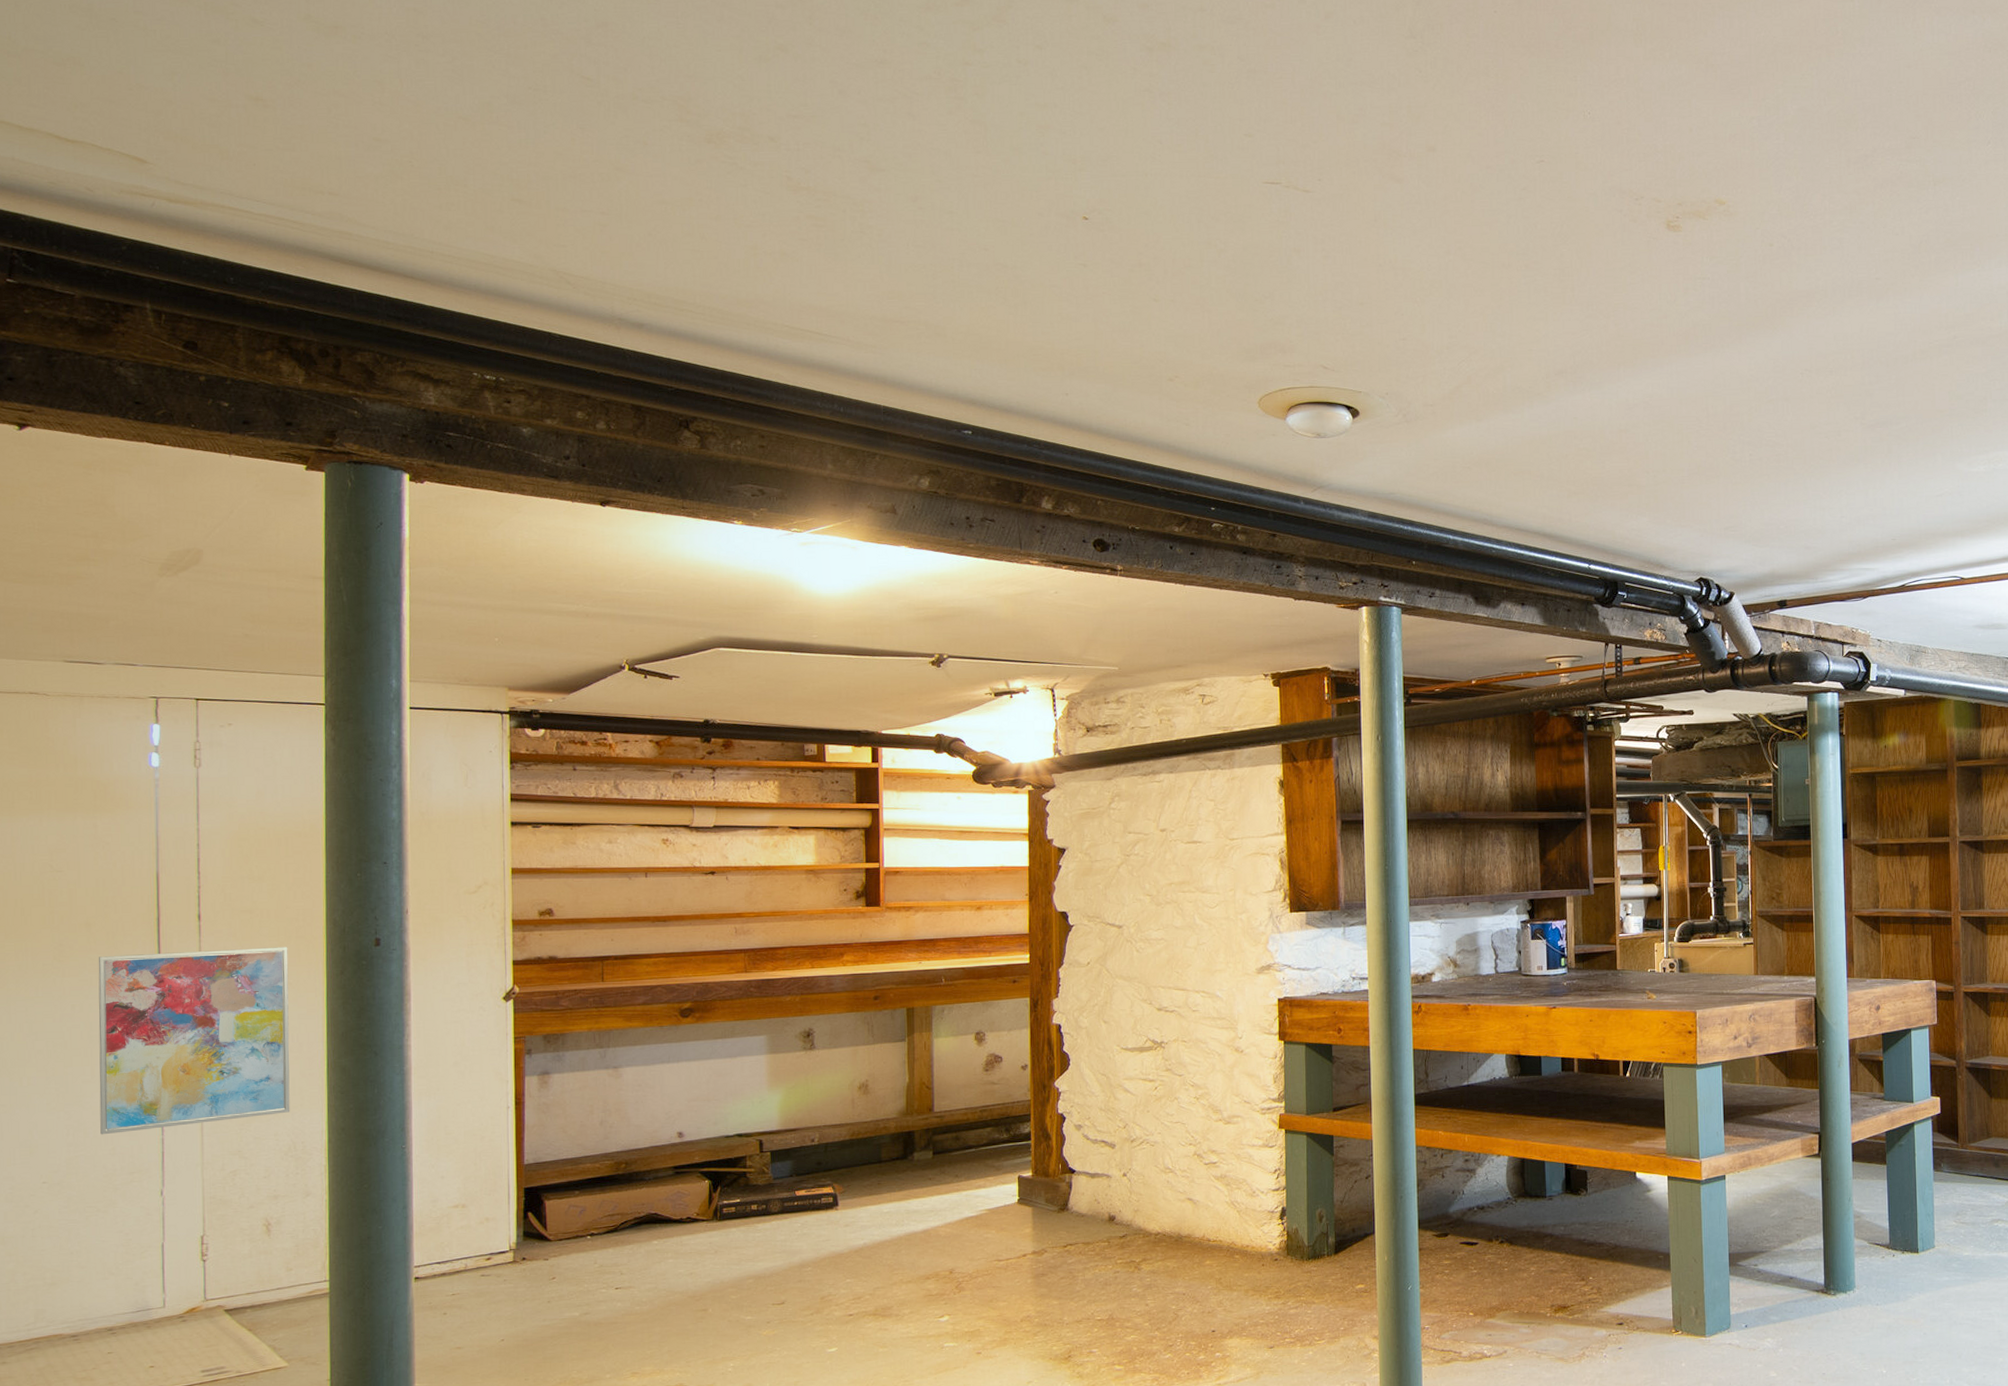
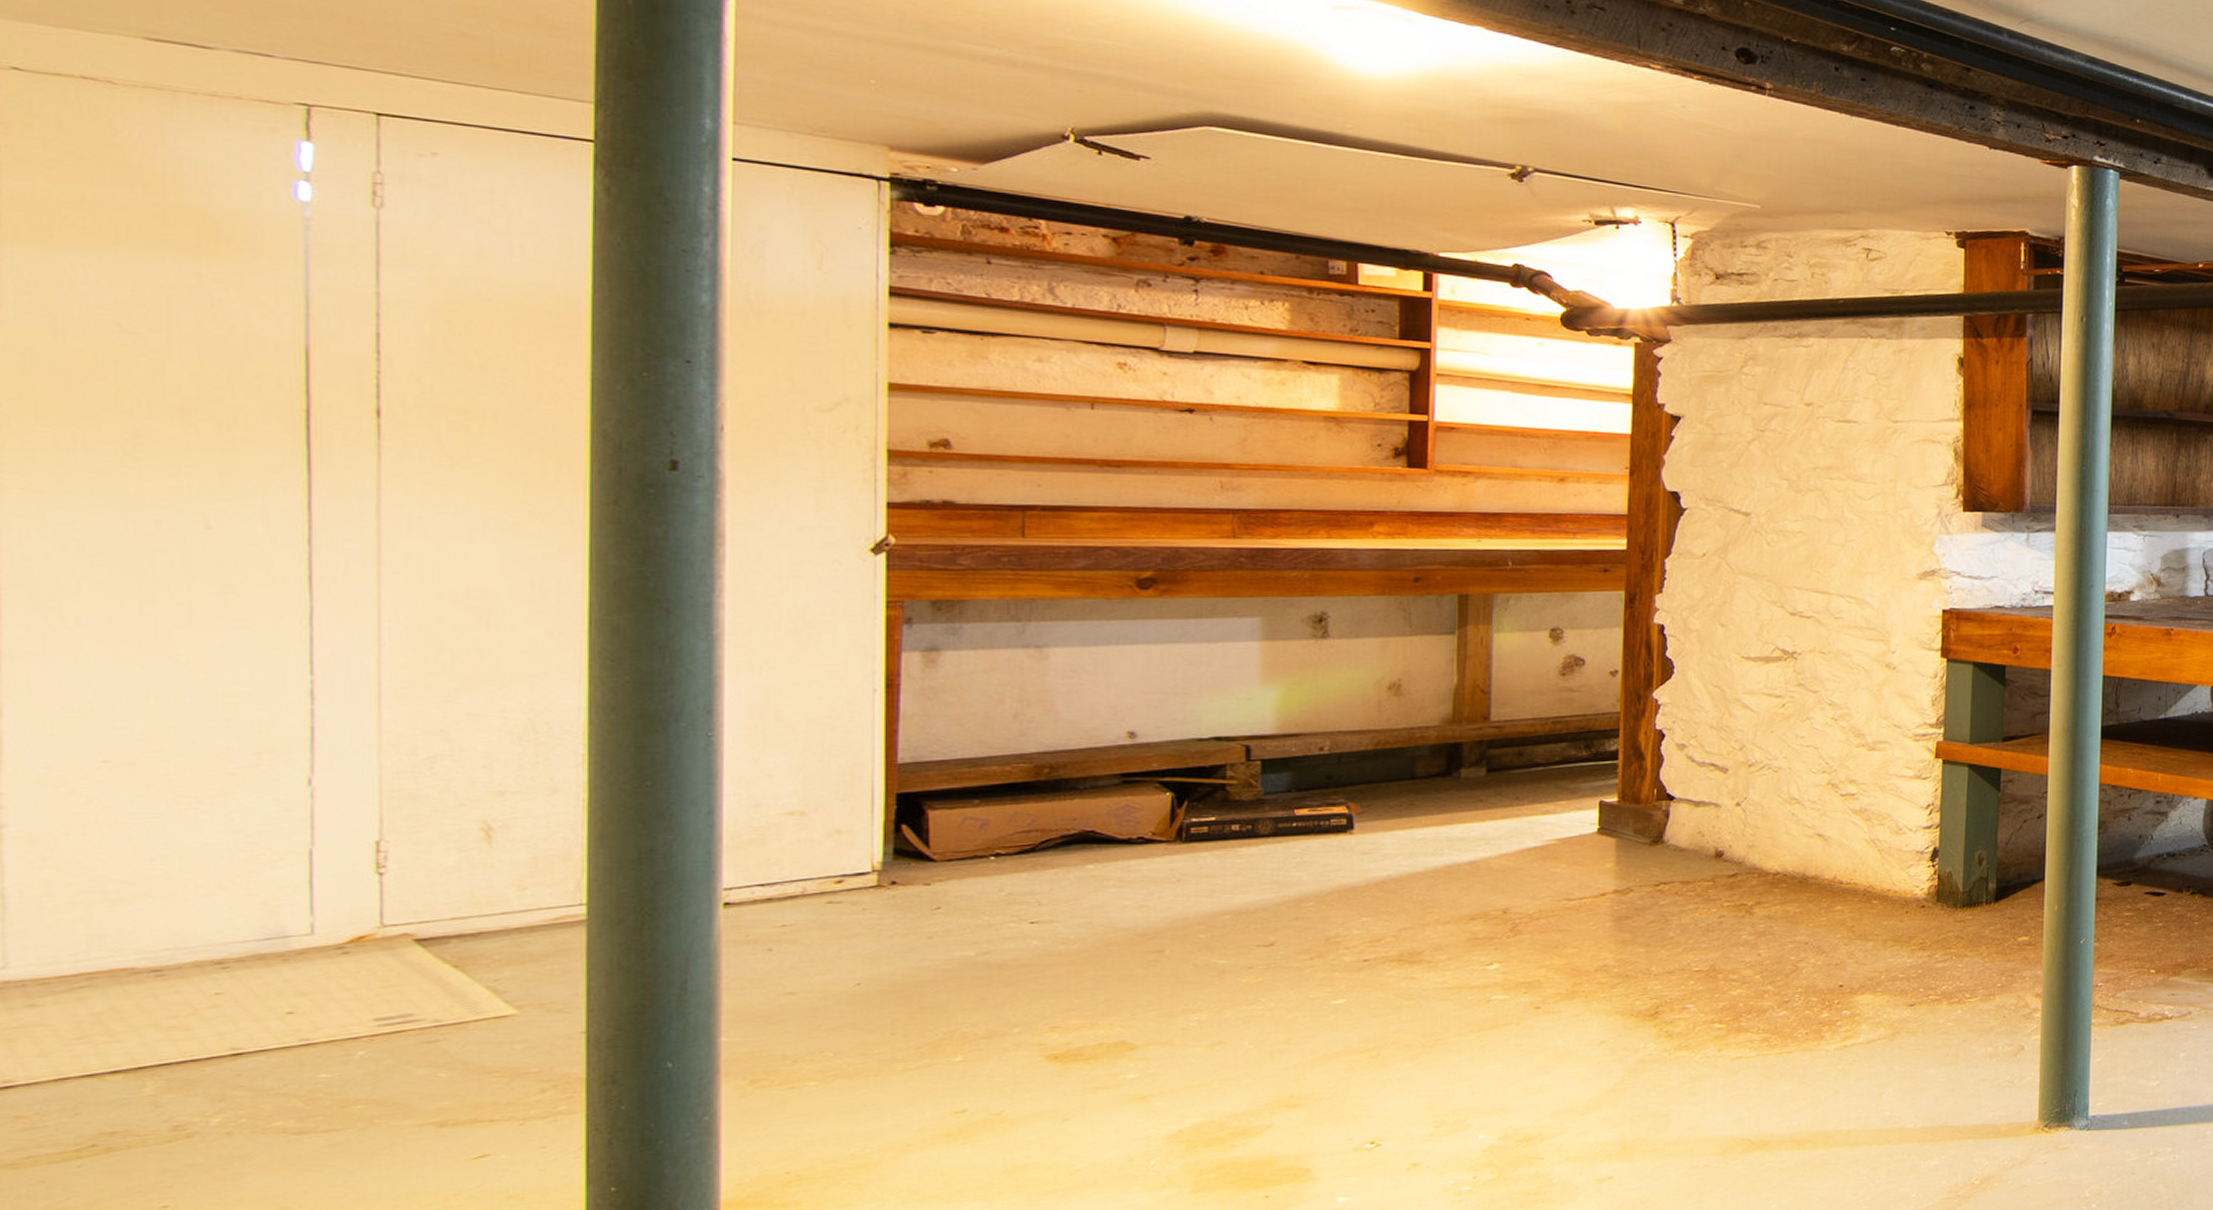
wall art: present [98,947,290,1135] -> none [202,456,528,700]

